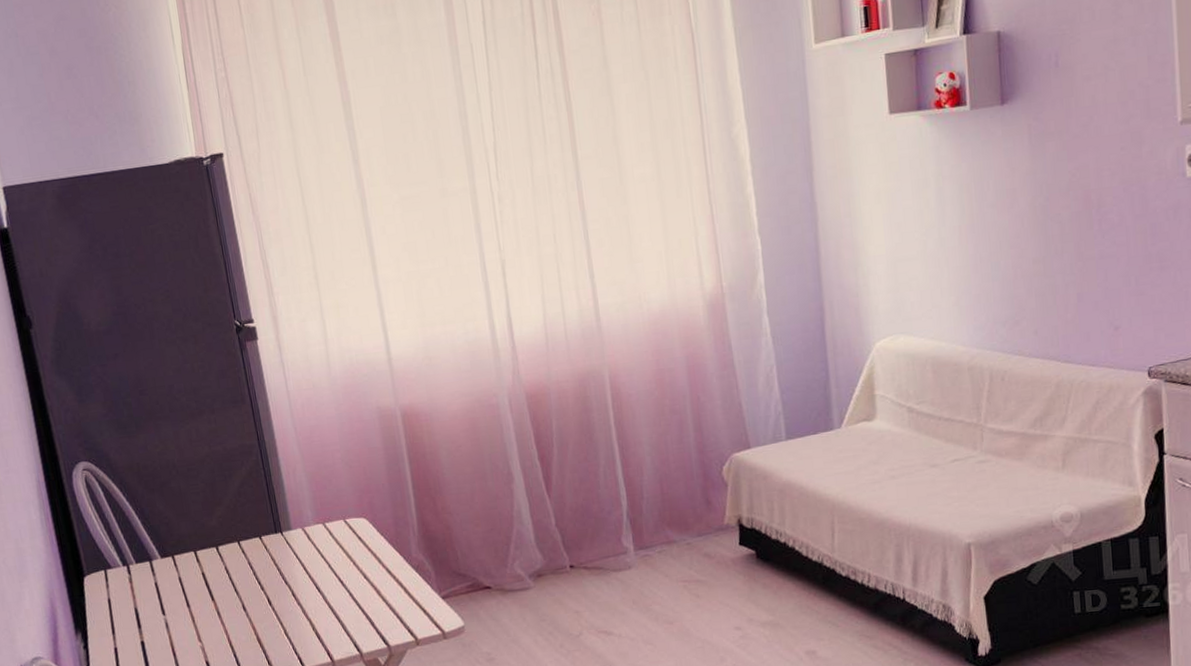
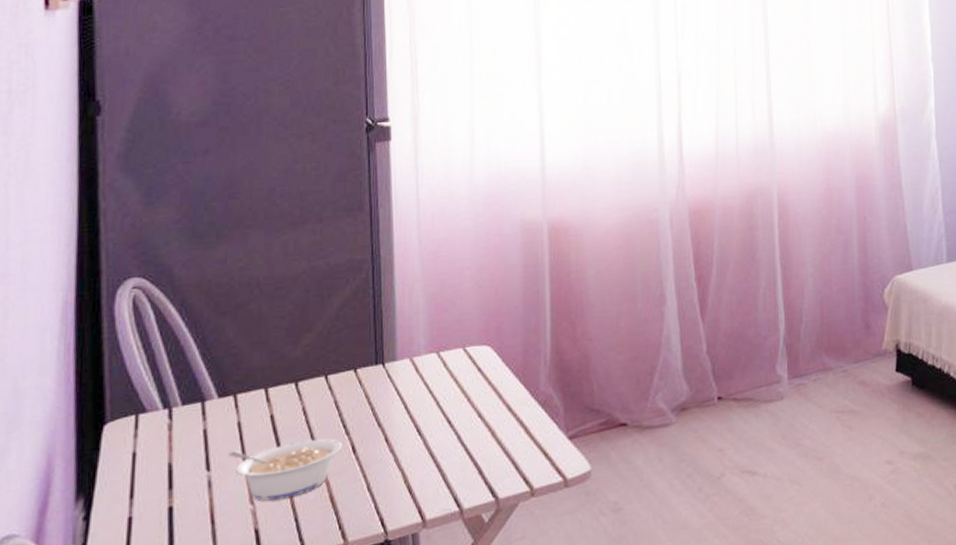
legume: none [176,592,261,640] -> present [228,438,343,501]

